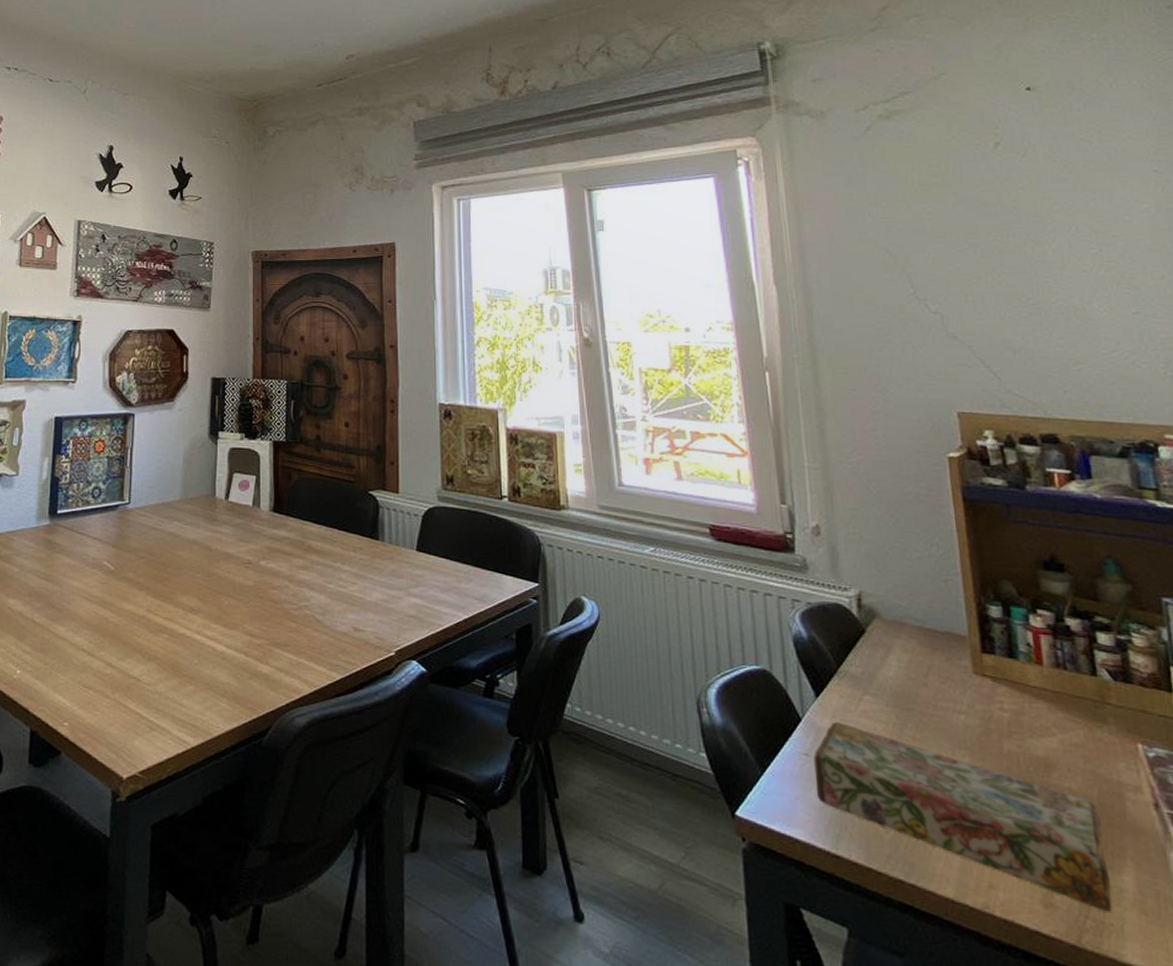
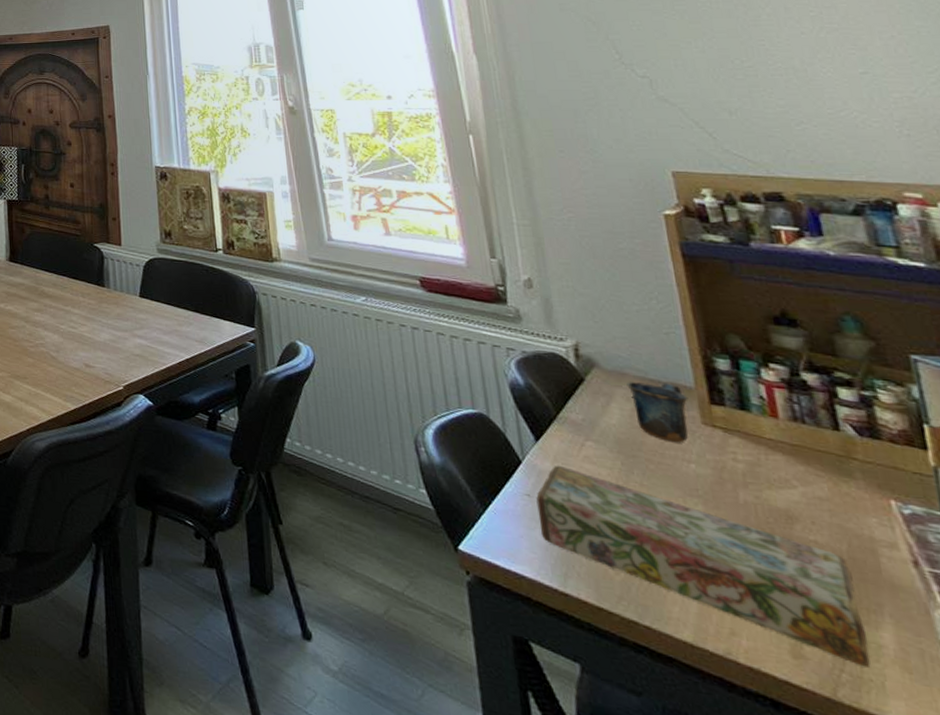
mug: none [905,632,962,693] -> present [626,382,689,442]

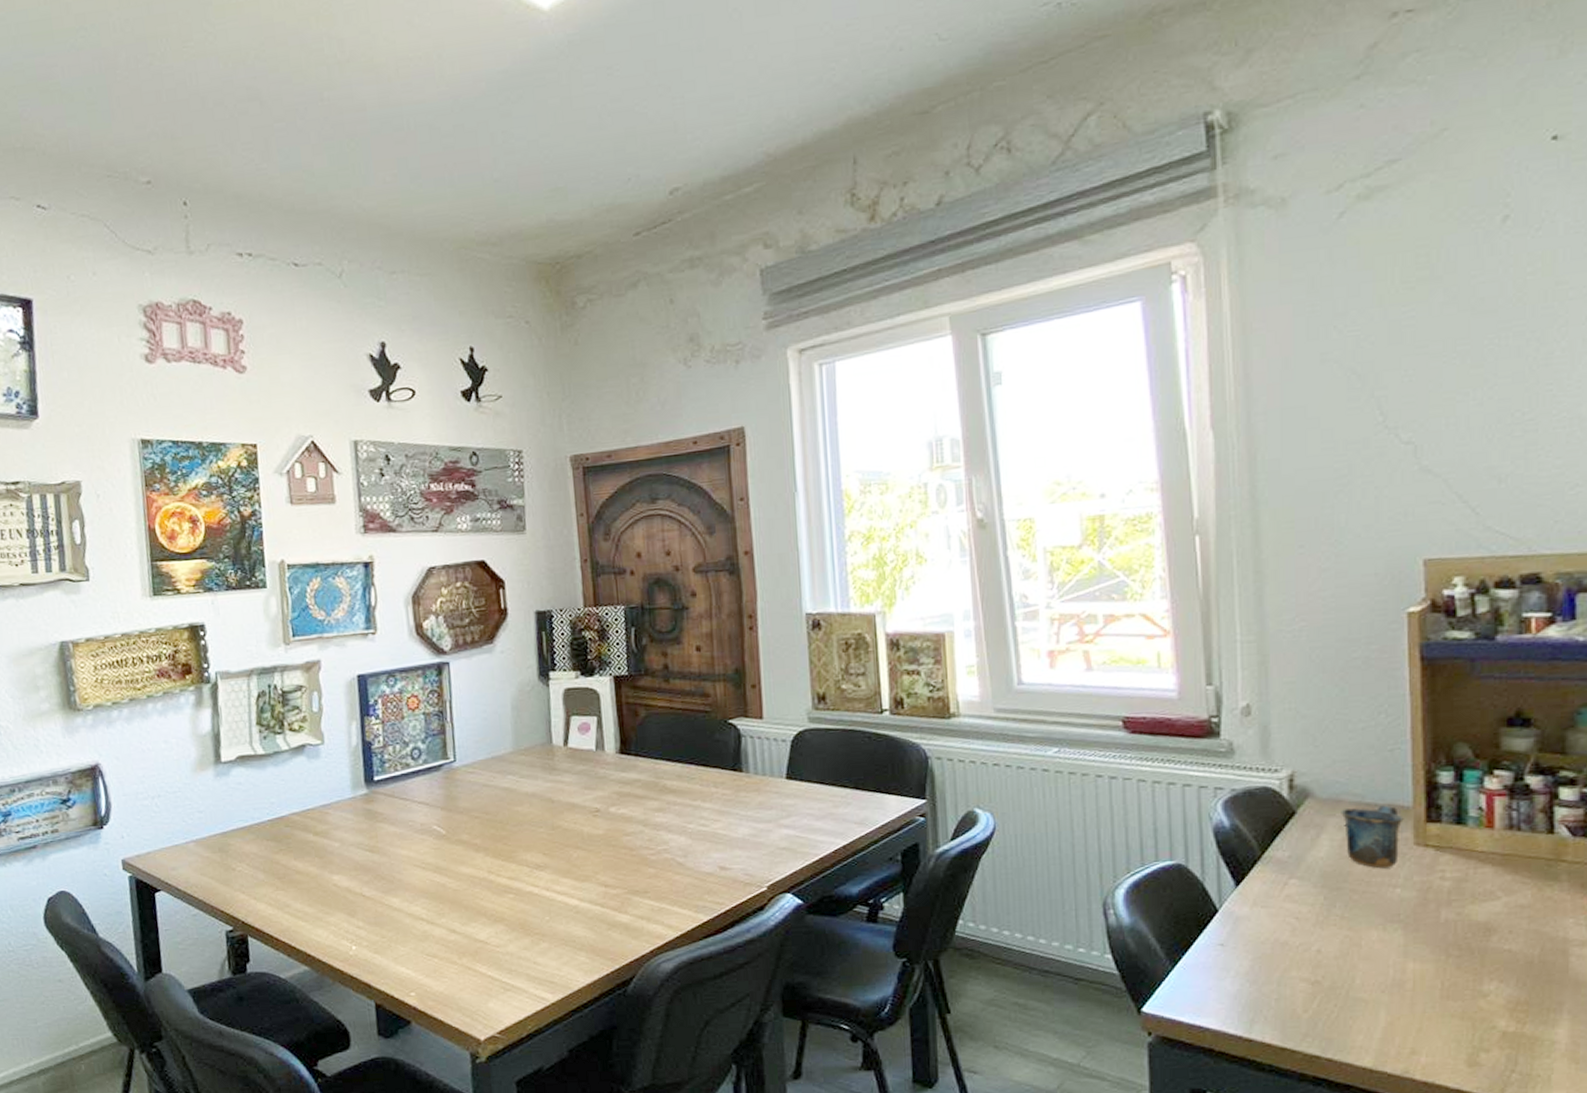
decorative box: present [536,465,871,668] -> none [1230,908,1542,1064]

